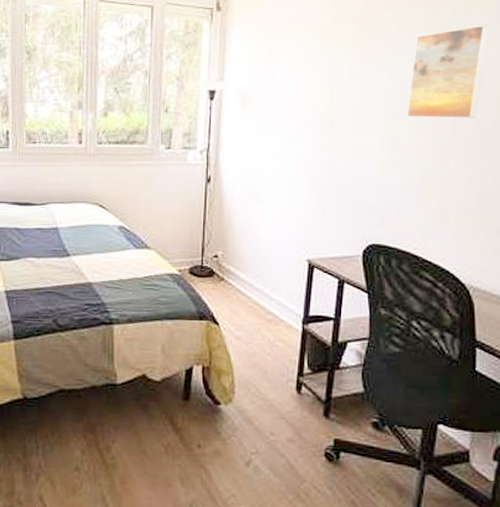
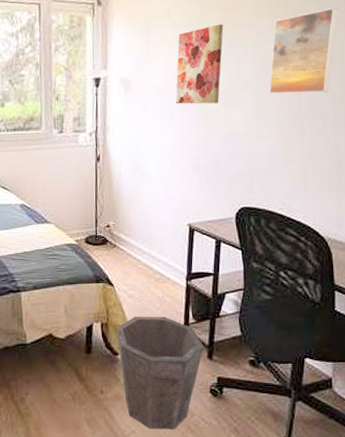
waste bin: none [219,362,319,497] -> present [116,316,204,430]
wall art: none [300,37,357,125] -> present [176,24,224,104]

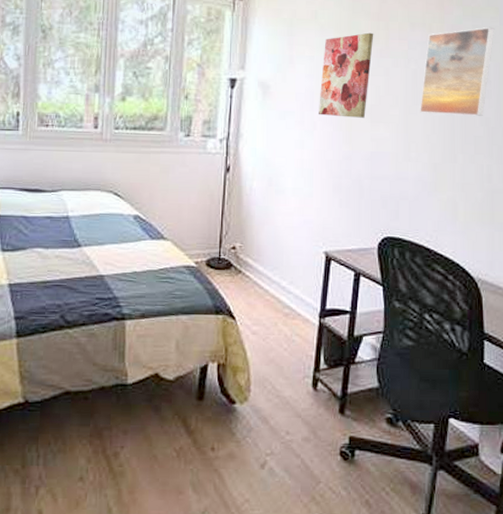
waste bin: present [116,316,204,430] -> none [235,358,335,500]

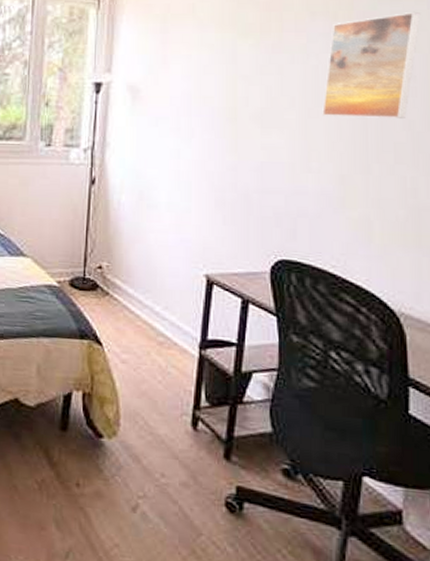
wall art: present [319,32,374,118] -> none [197,25,264,123]

